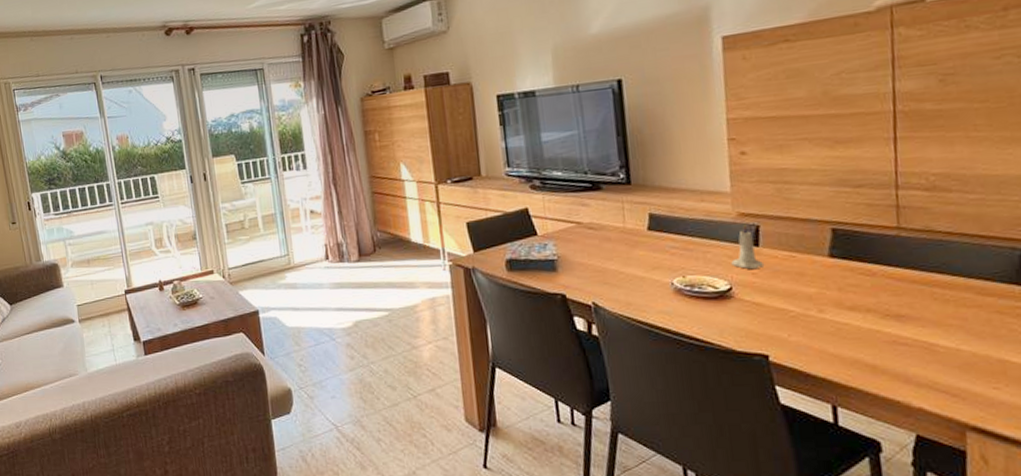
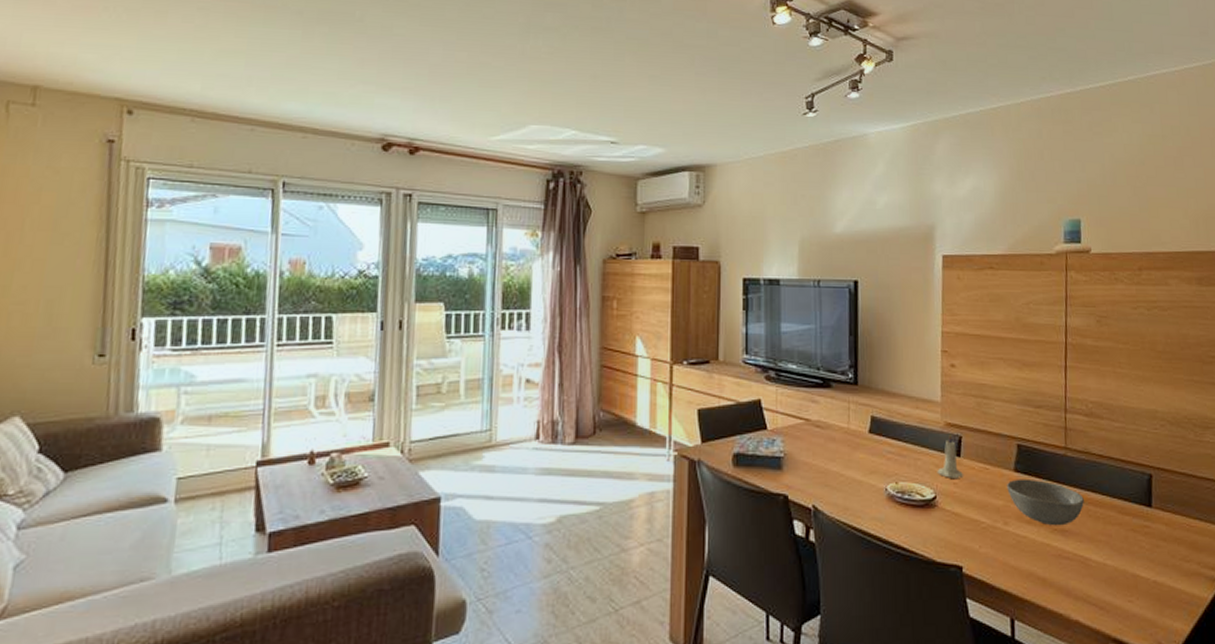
bowl: none [820,263,927,312] -> present [1007,478,1084,526]

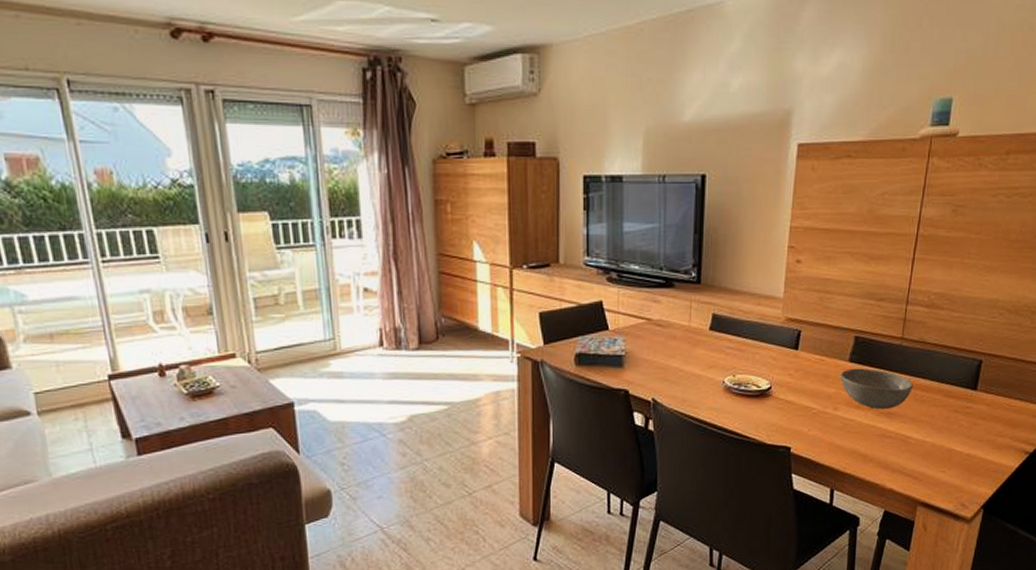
candle: present [937,433,964,478] -> none [774,328,800,370]

